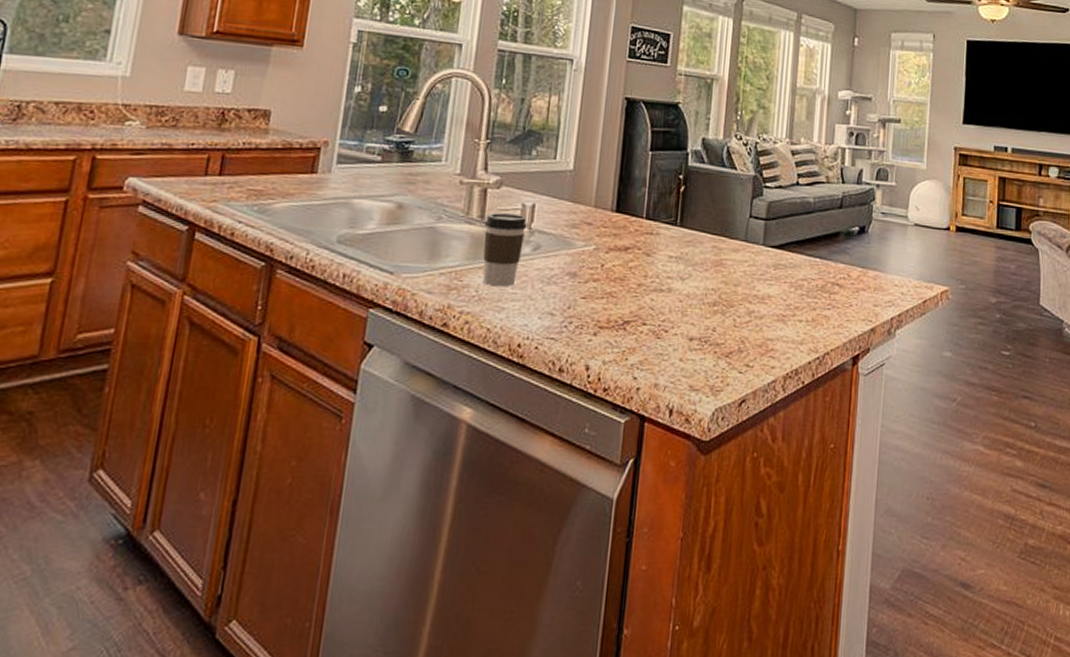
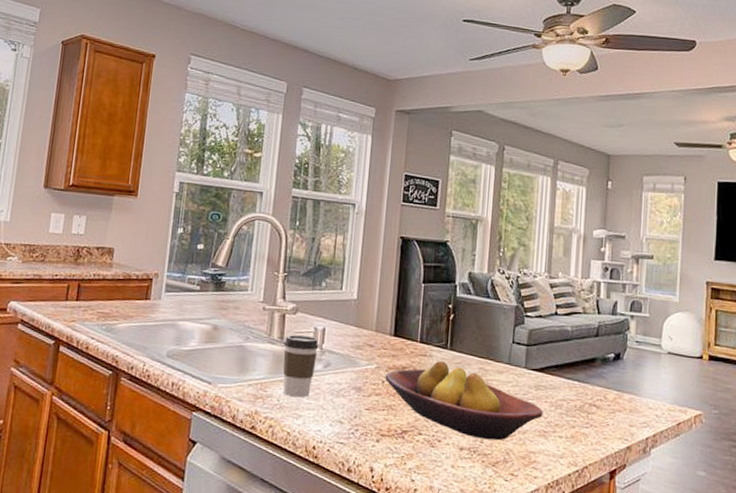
fruit bowl: none [604,238,782,328] -> present [385,360,543,441]

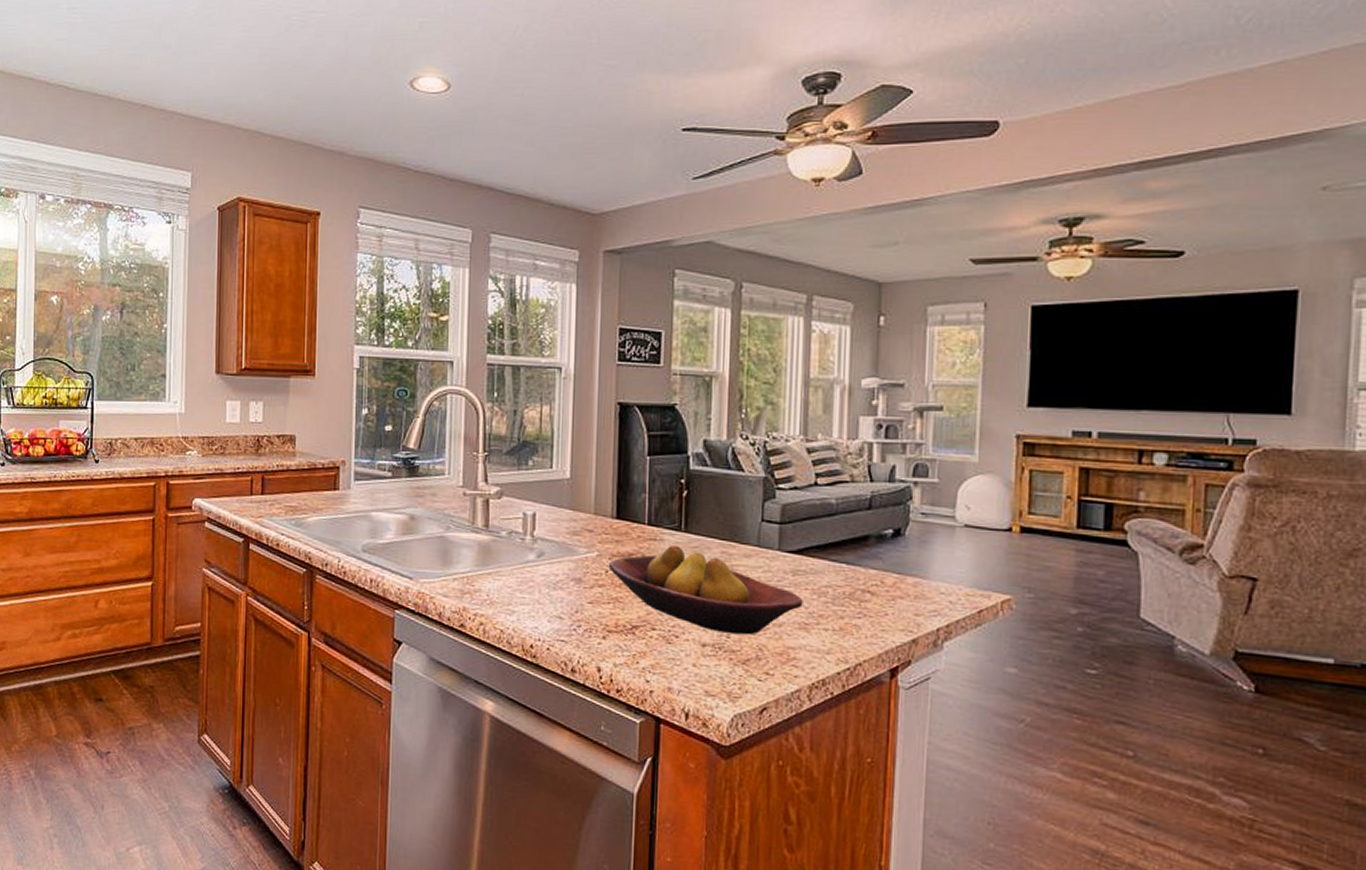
coffee cup: present [283,334,319,398] -> none [489,521,530,592]

